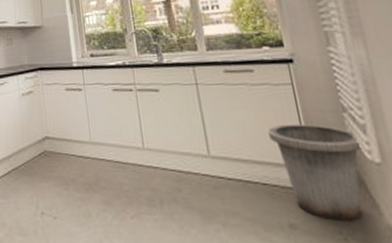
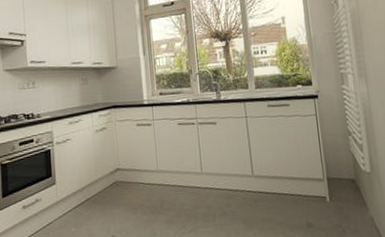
trash can: present [268,123,362,221] -> none [297,146,359,218]

